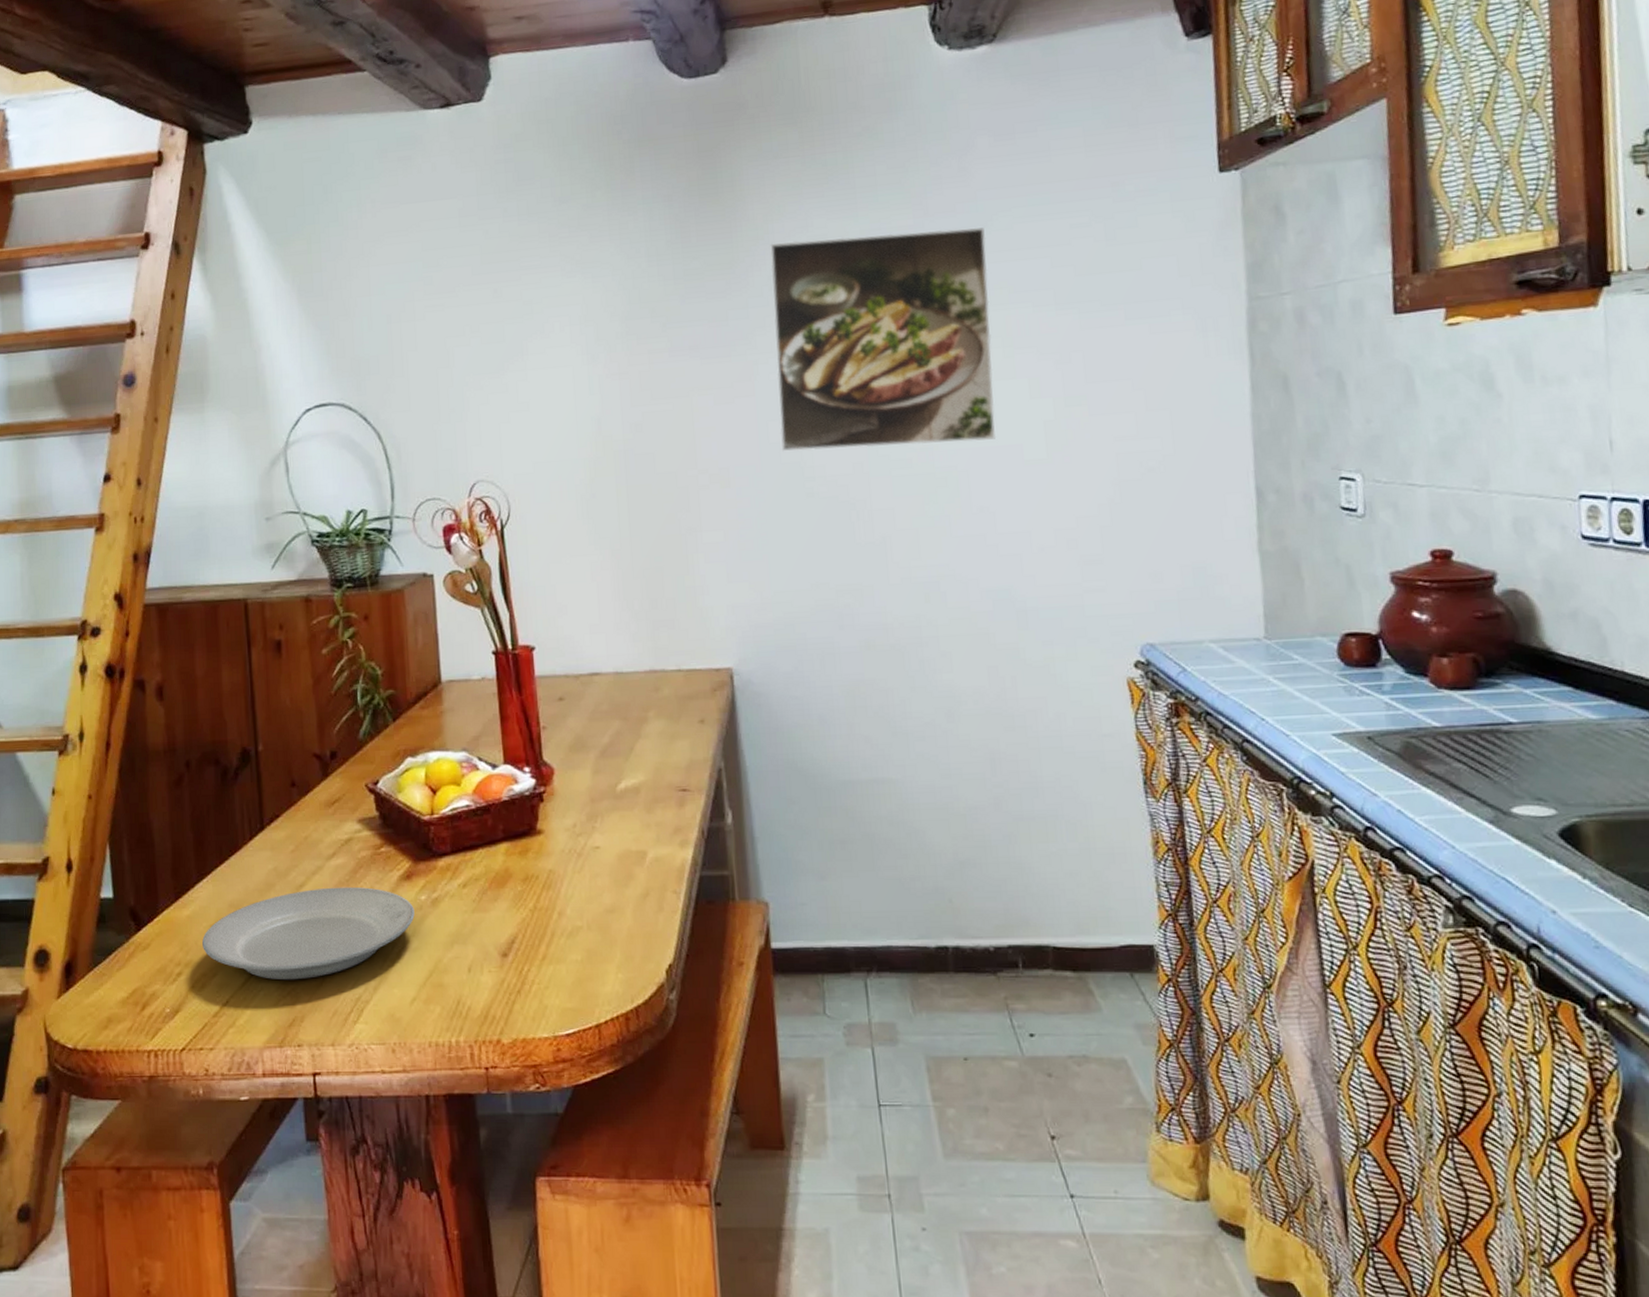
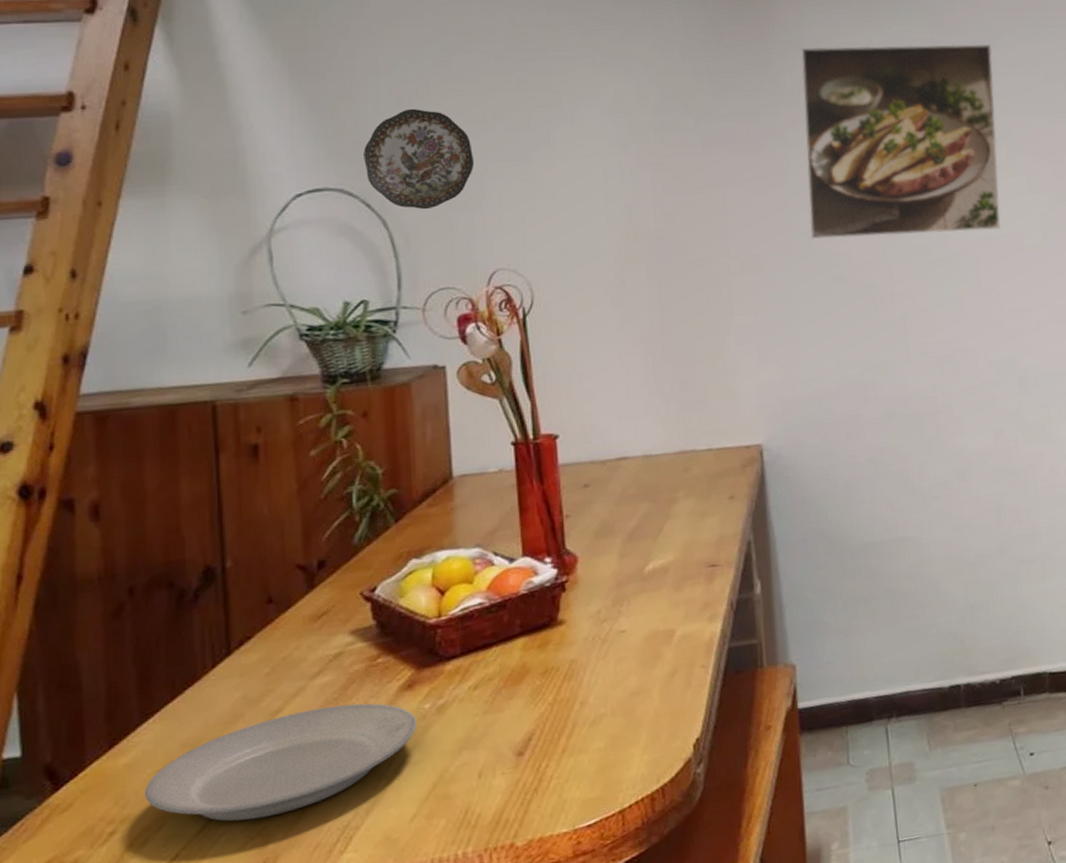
decorative plate: none [360,324,456,423] -> present [364,108,475,210]

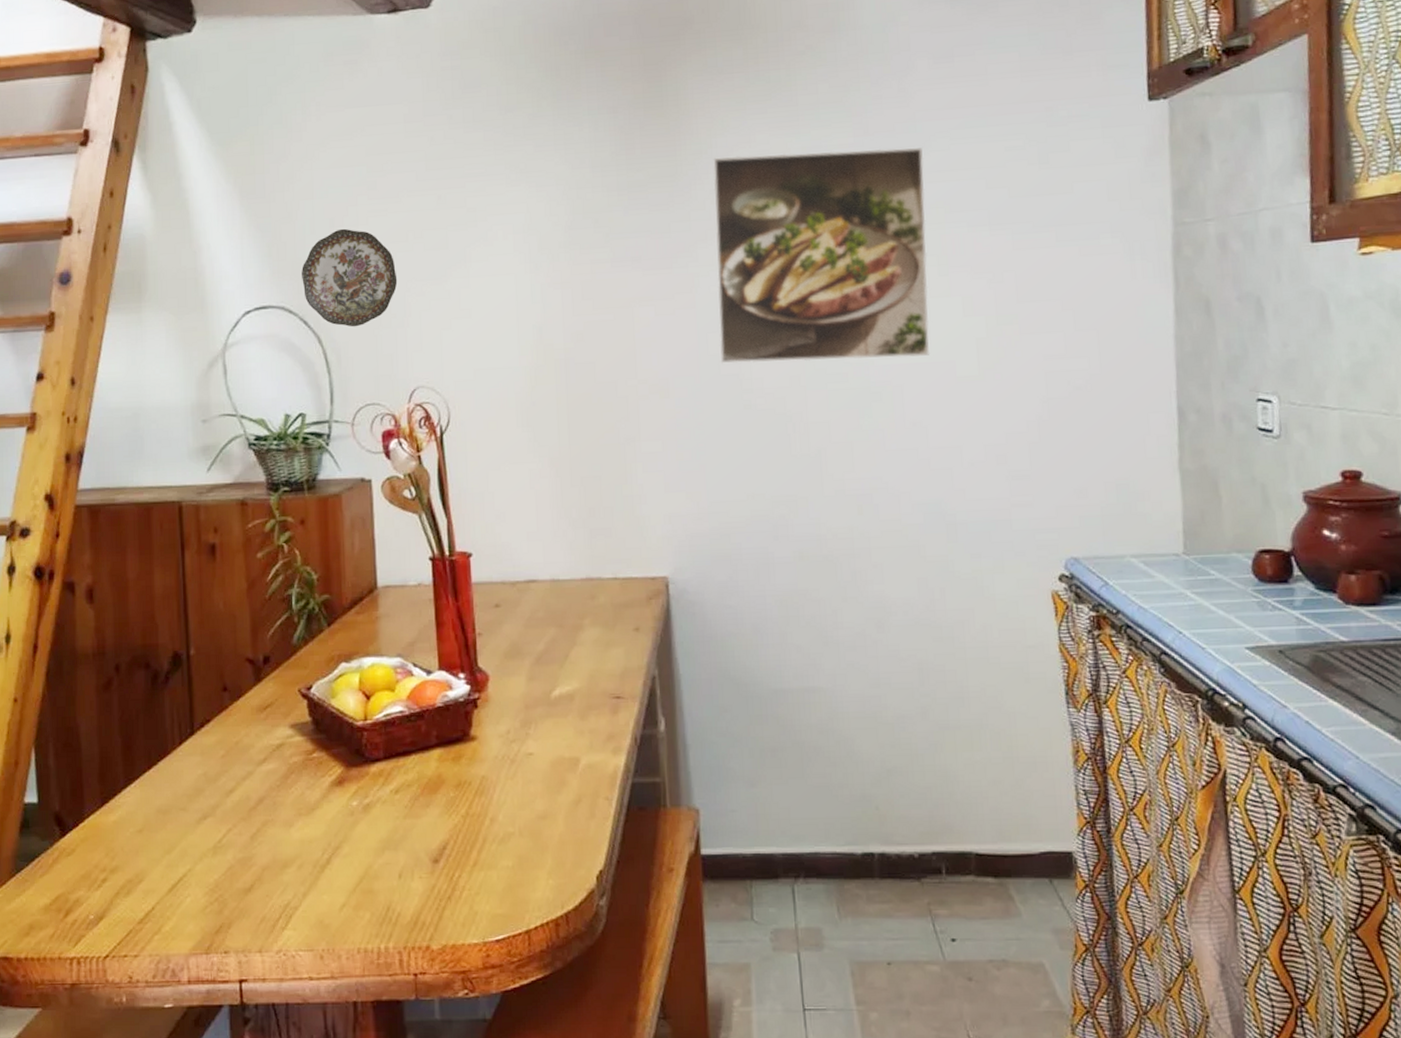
plate: present [145,703,417,822] -> none [129,792,346,887]

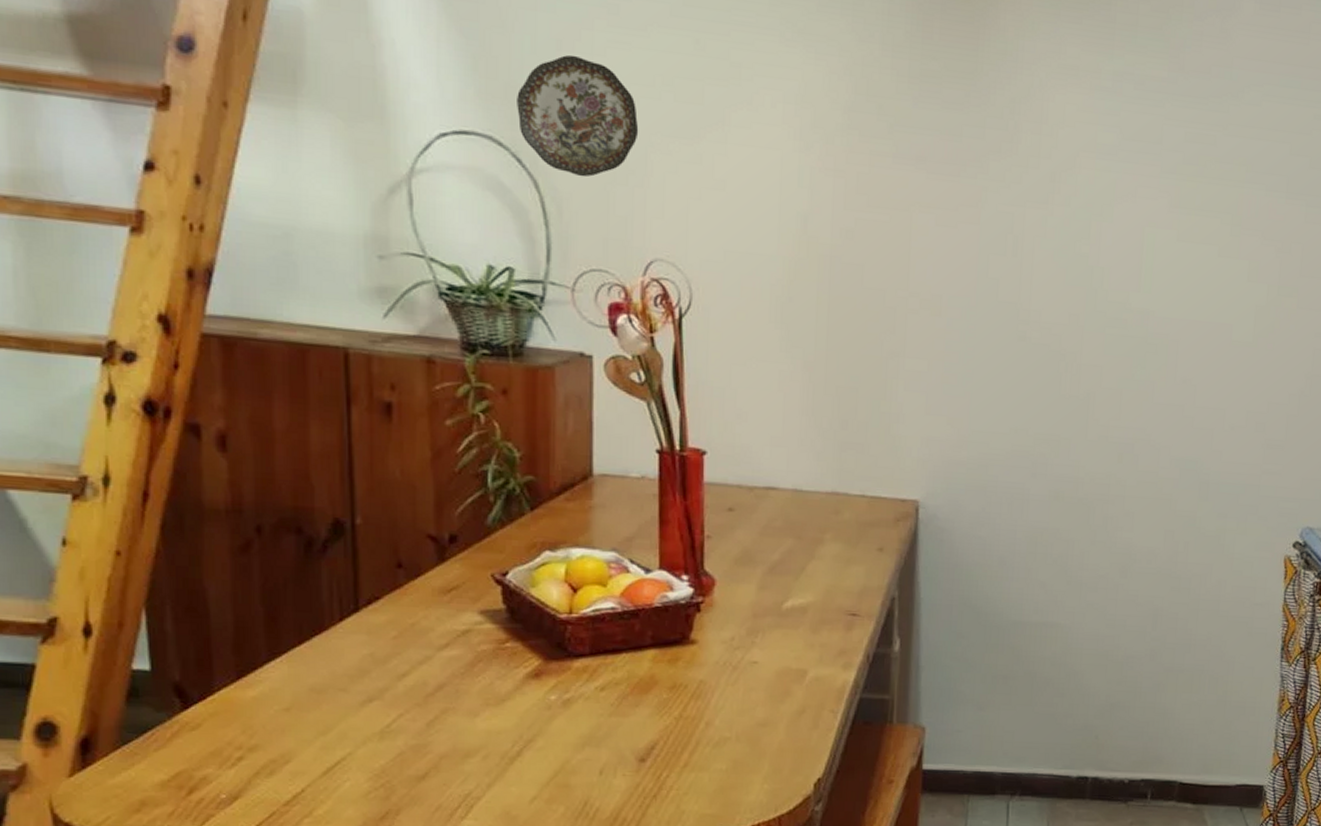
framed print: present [713,148,930,364] -> none [1000,62,1235,315]

